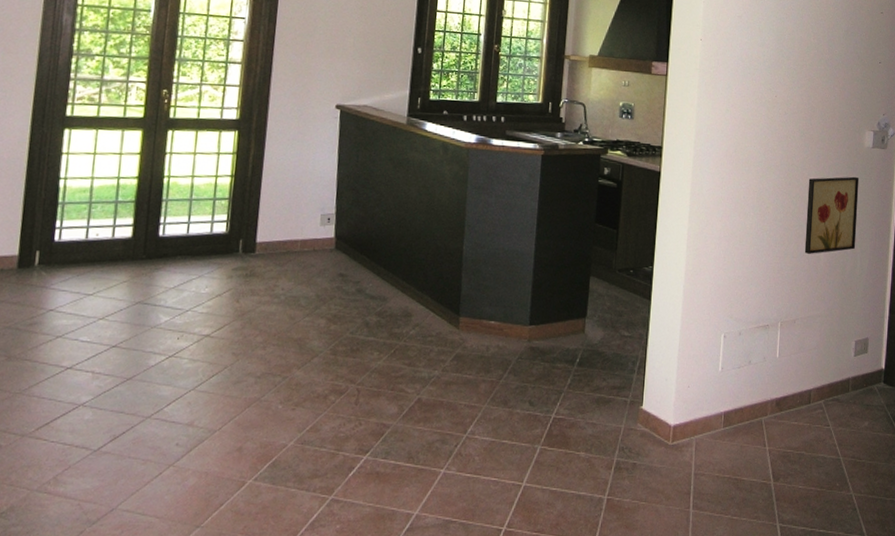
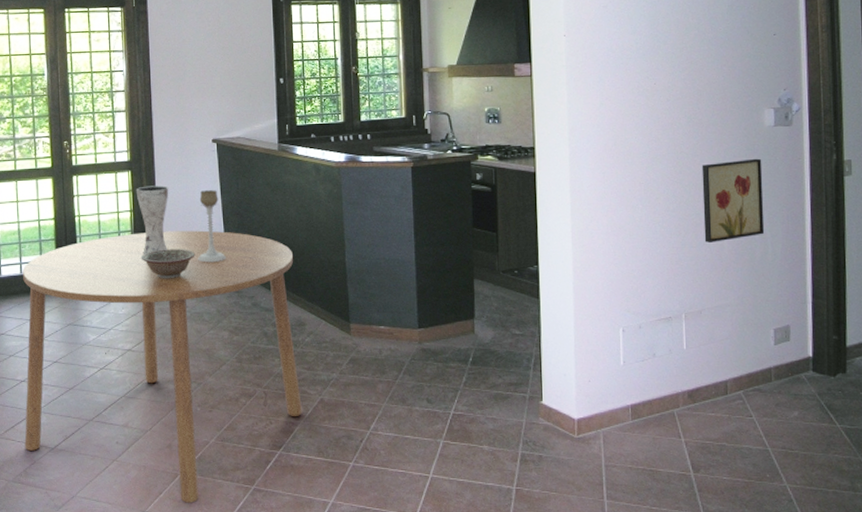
dining table: none [59,201,409,516] -> present [23,230,302,503]
decorative bowl: none [236,222,300,257] -> present [140,249,195,279]
vase: none [239,149,280,227] -> present [136,185,169,254]
candle holder: none [302,160,335,241] -> present [198,190,227,263]

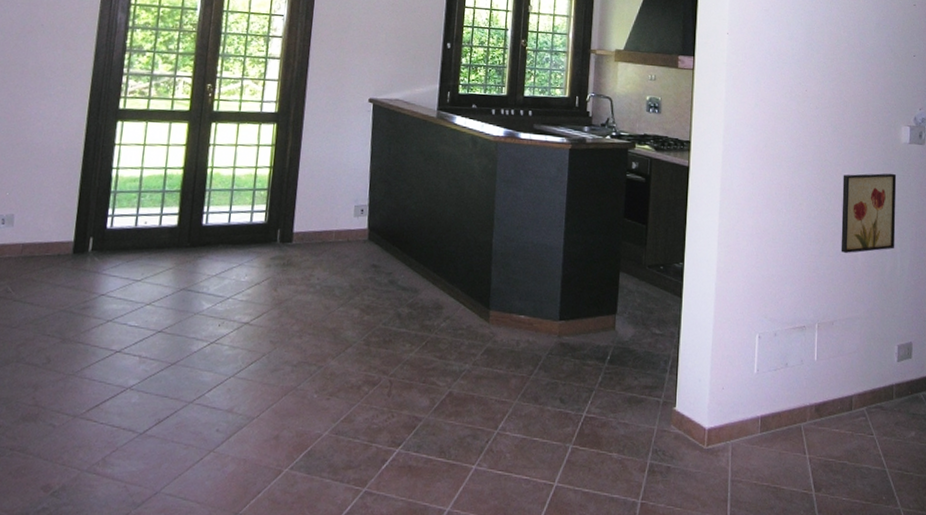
dining table: present [23,230,302,503] -> none [108,192,439,506]
vase: present [136,185,169,254] -> none [277,141,316,217]
decorative bowl: present [140,249,195,279] -> none [274,212,335,247]
candle holder: present [198,190,227,263] -> none [337,152,368,232]

